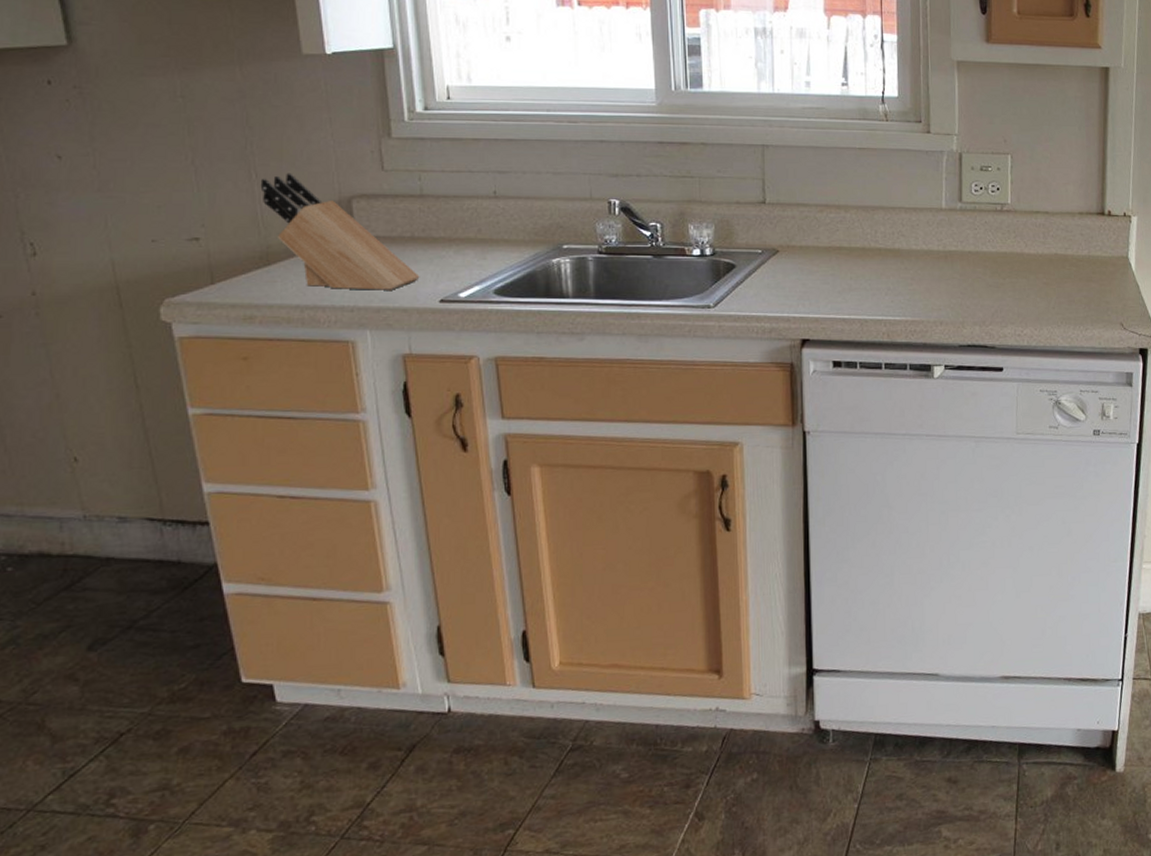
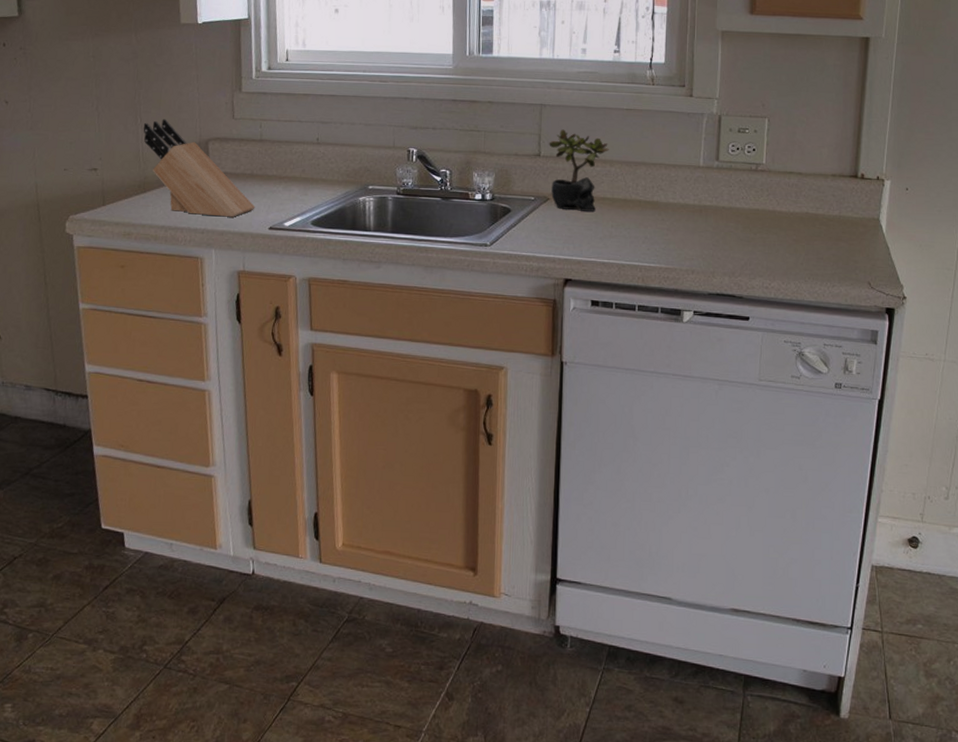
succulent plant: none [774,172,843,263] -> present [549,129,609,212]

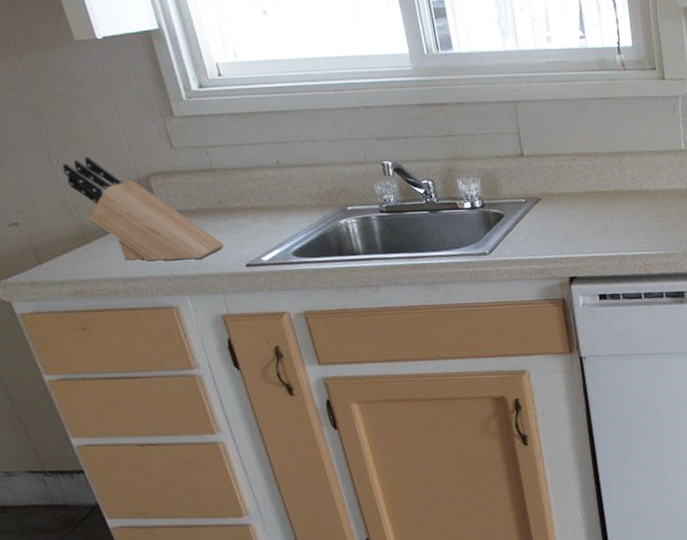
succulent plant: present [549,129,609,212] -> none [530,125,592,208]

